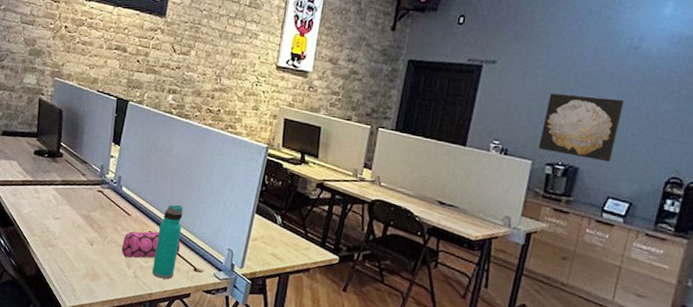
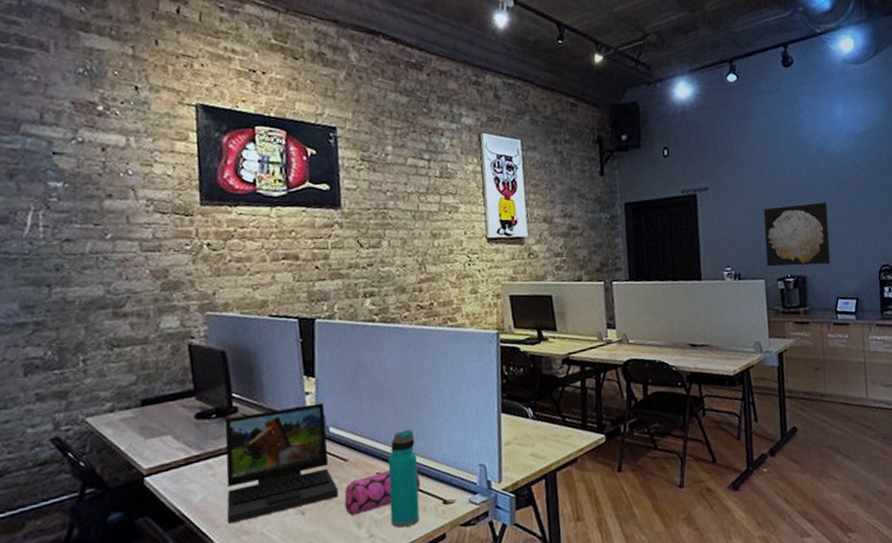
laptop: none [41,159,123,241] -> present [225,402,339,525]

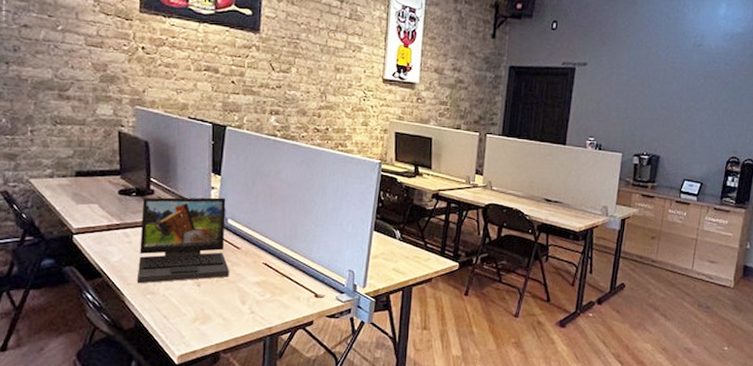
pencil case: present [344,469,421,516] -> none [233,261,298,294]
water bottle: present [388,429,420,528] -> none [270,231,298,310]
wall art: present [763,202,831,267] -> none [626,90,692,149]

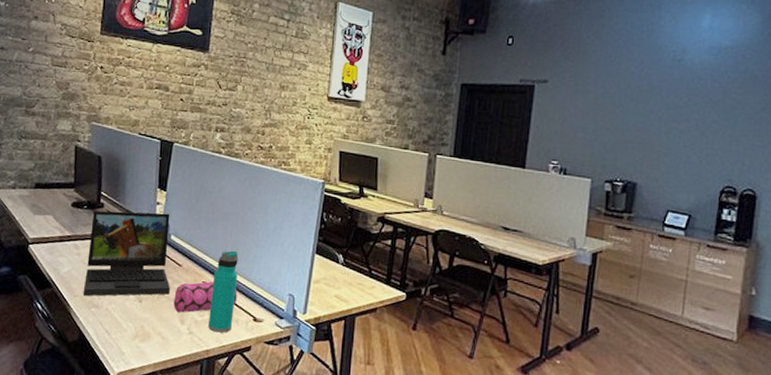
pencil case: none [233,261,298,294] -> present [173,281,237,313]
water bottle: none [270,231,298,310] -> present [208,250,239,333]

